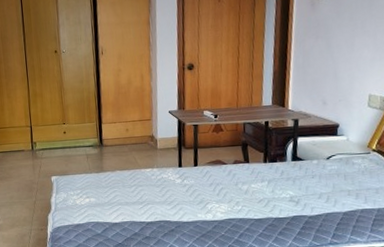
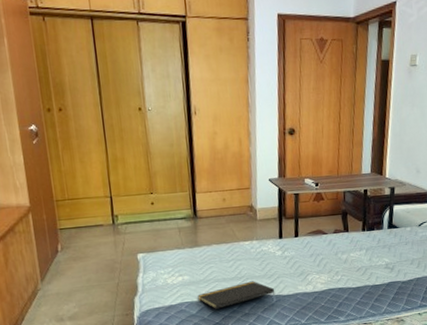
notepad: none [102,206,175,231] -> present [197,281,276,309]

